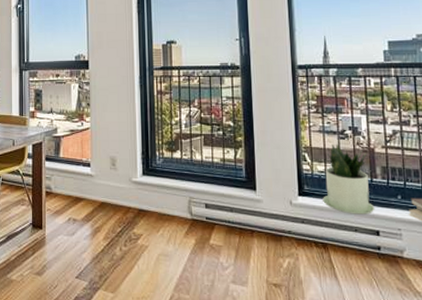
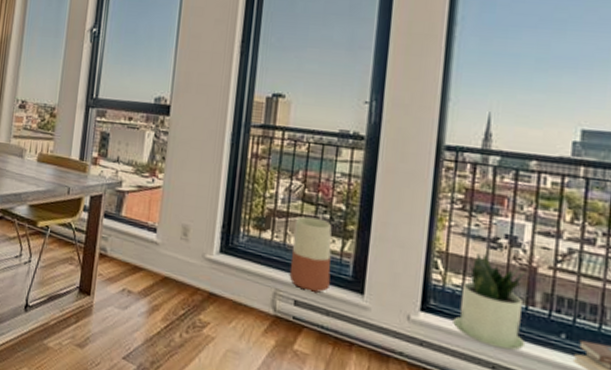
vase: none [198,135,230,195] -> present [289,216,332,293]

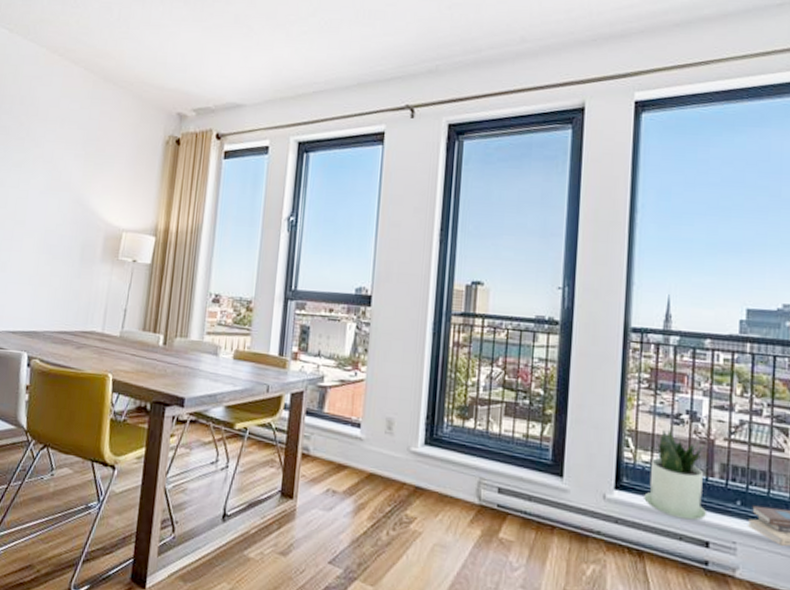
vase: present [289,216,332,293] -> none [492,403,532,479]

